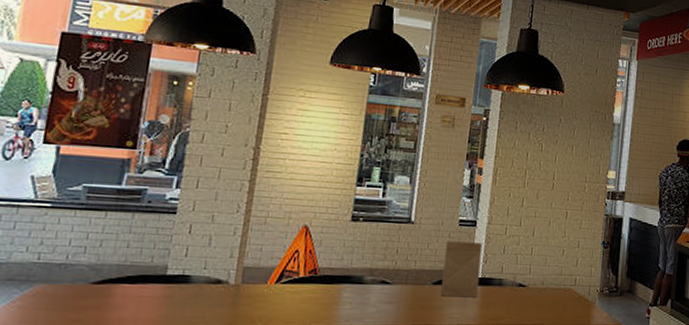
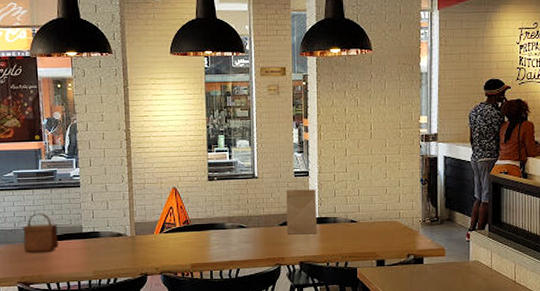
handbag: none [73,244,132,298] -> present [23,213,59,252]

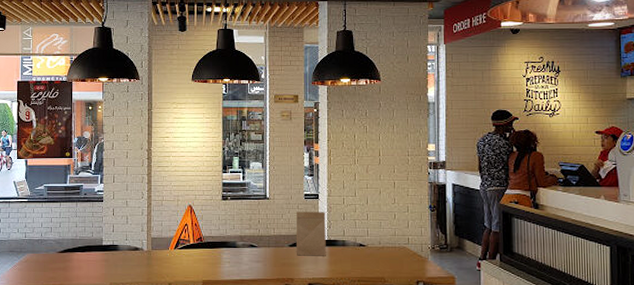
handbag: present [23,213,59,252] -> none [48,225,80,262]

